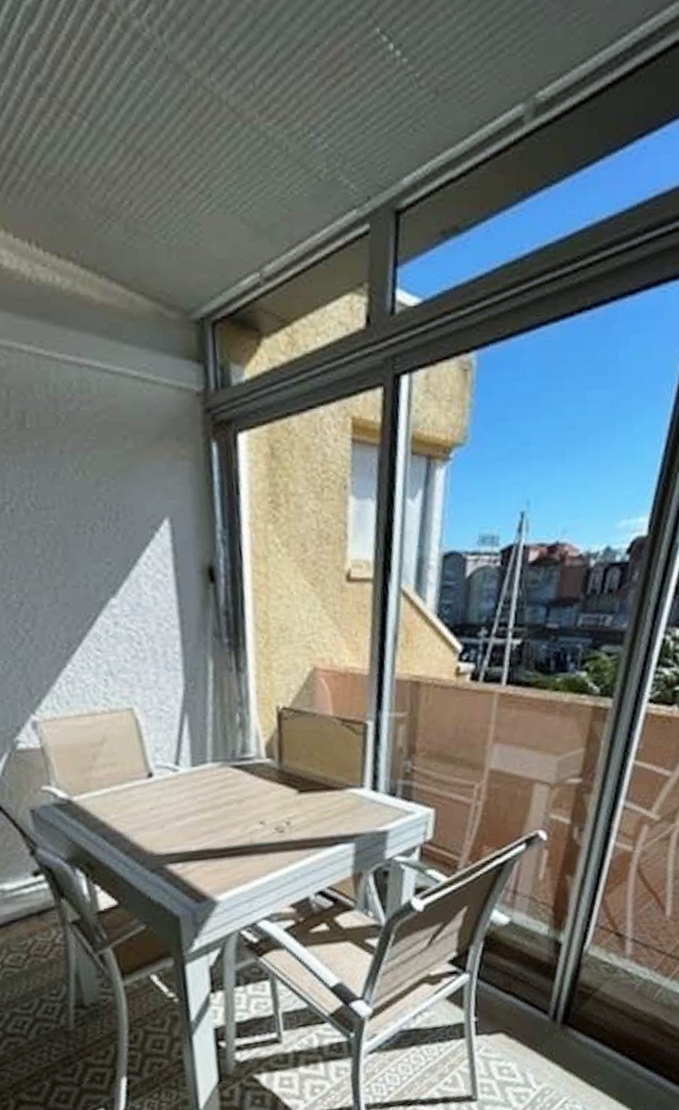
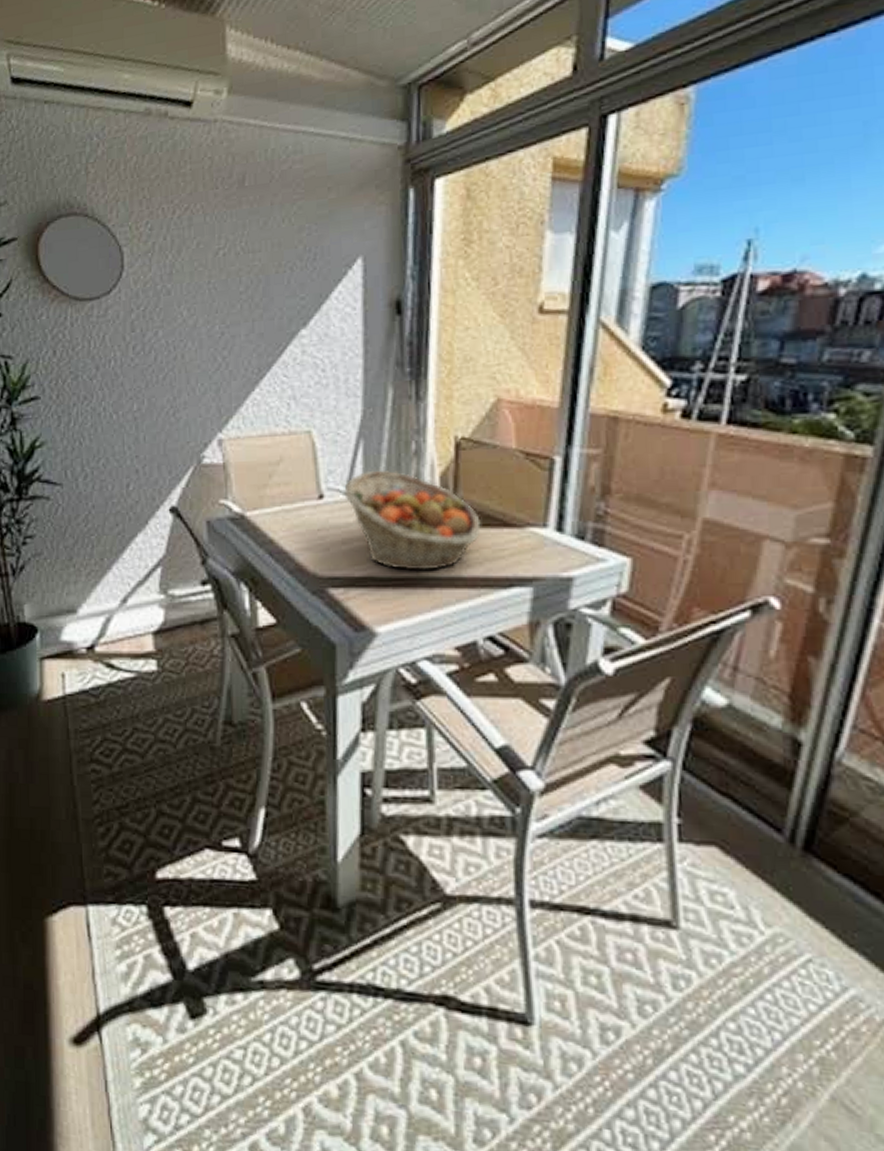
fruit basket: none [173,744,306,840] -> present [344,470,481,571]

